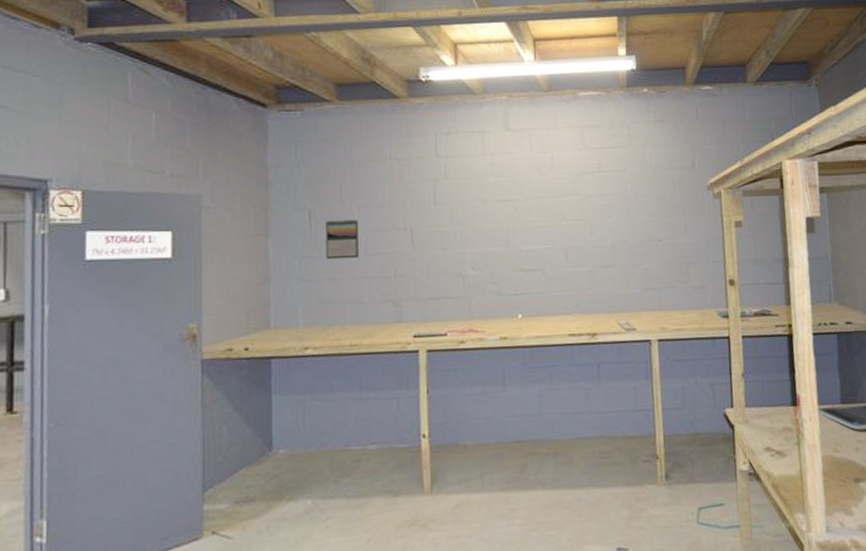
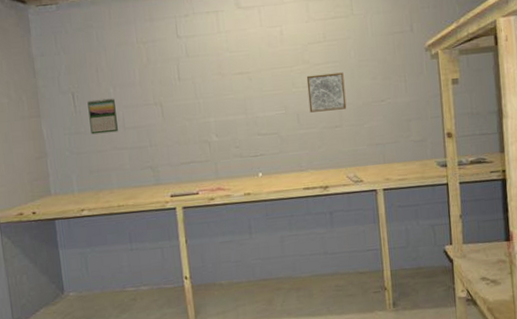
wall art: none [577,206,621,249] -> present [306,72,347,113]

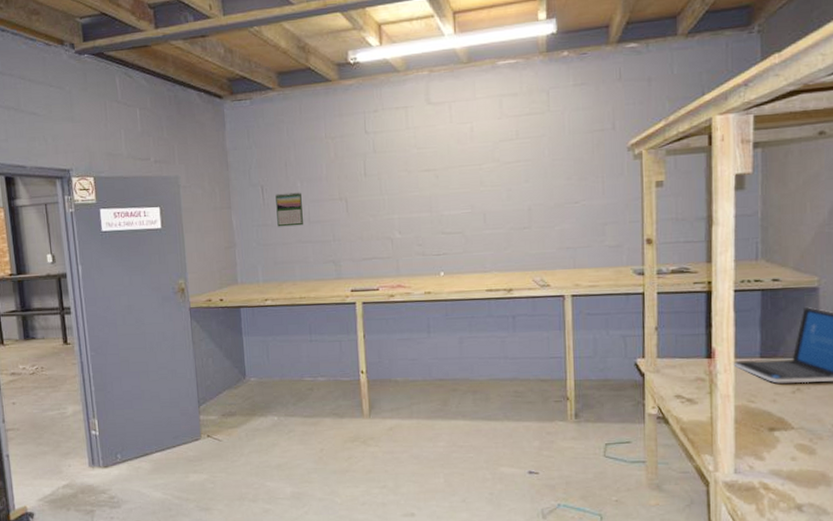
wall art: present [306,72,347,113] -> none [495,171,537,213]

